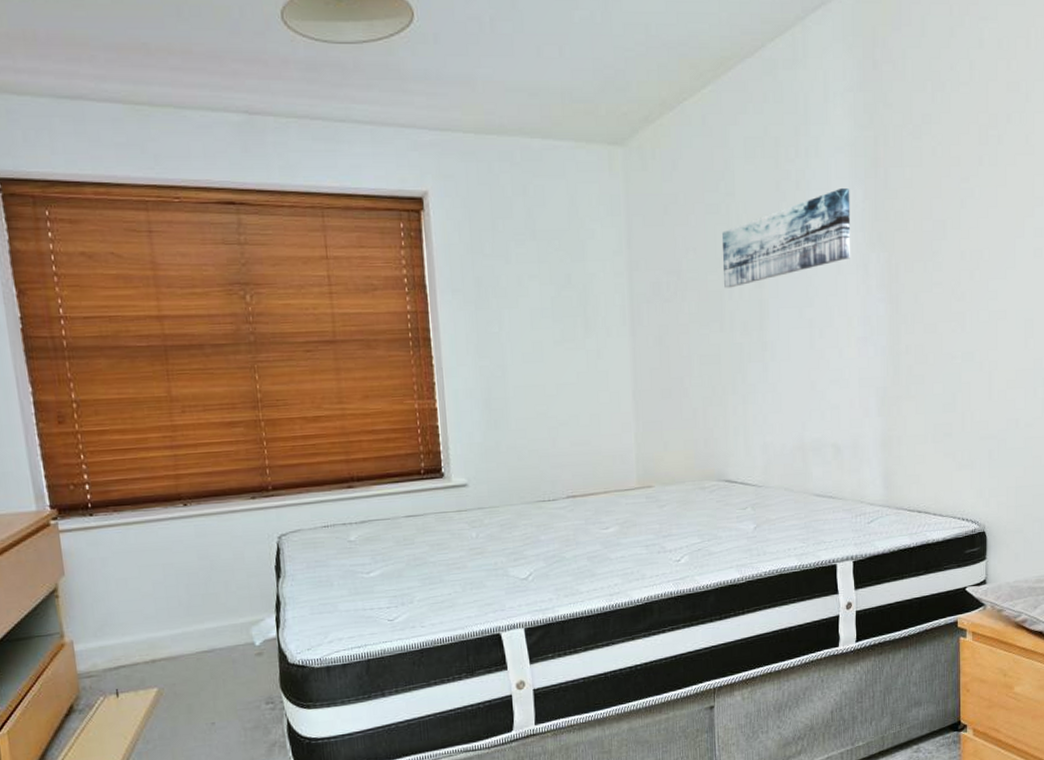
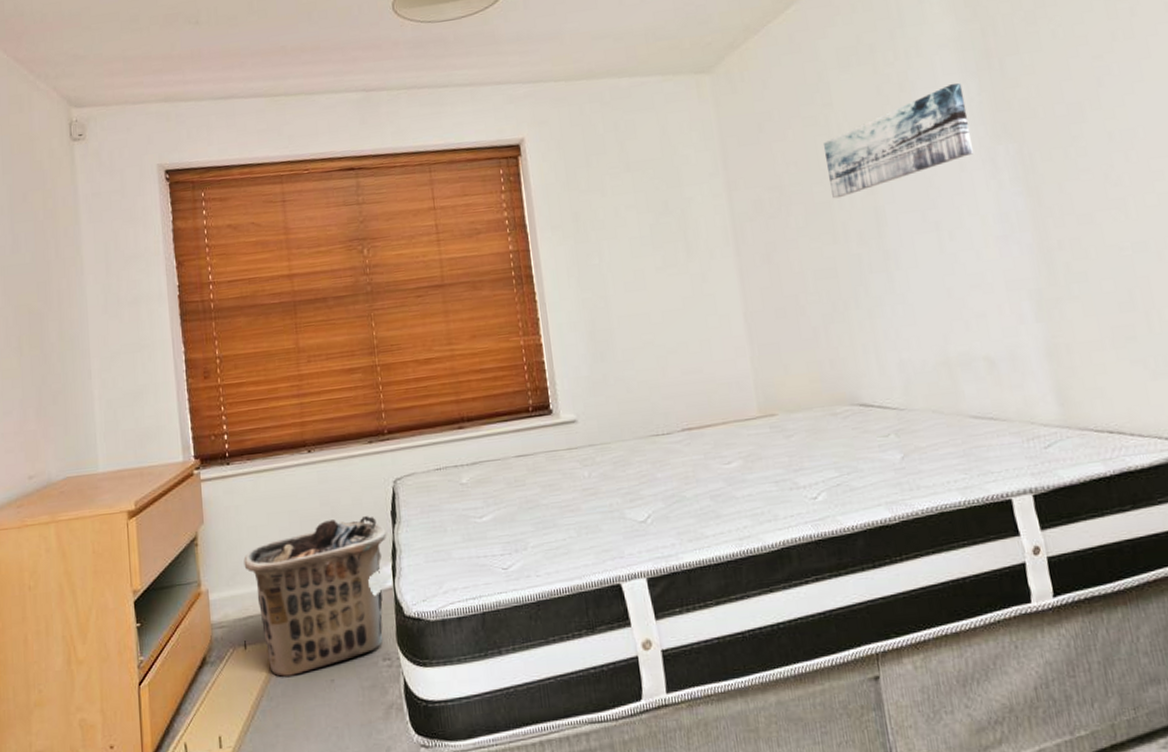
clothes hamper: none [112,570,271,722] -> present [243,516,387,678]

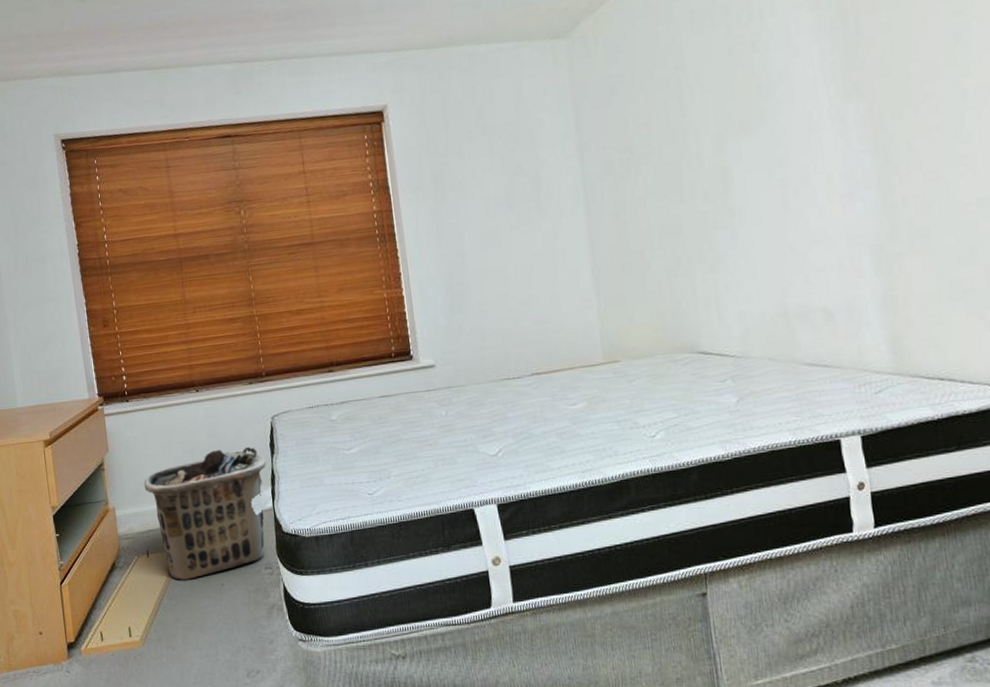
wall art: present [824,83,974,199] -> none [675,43,824,159]

